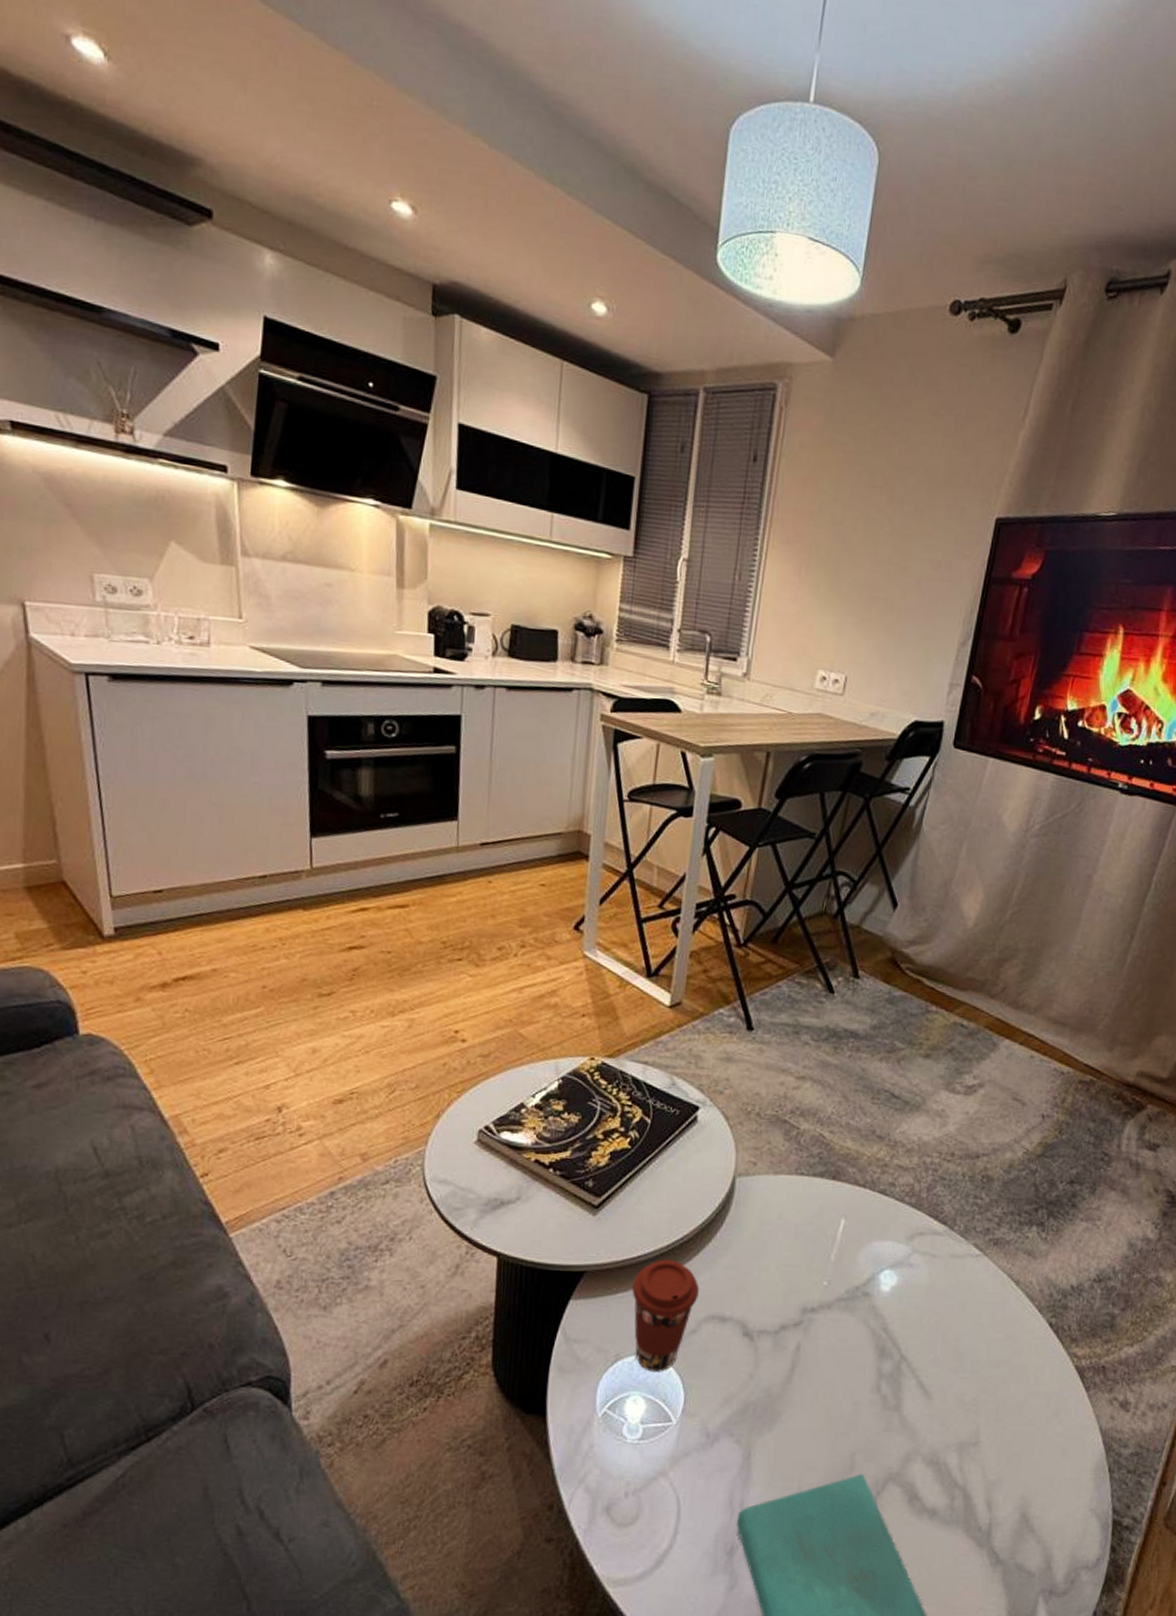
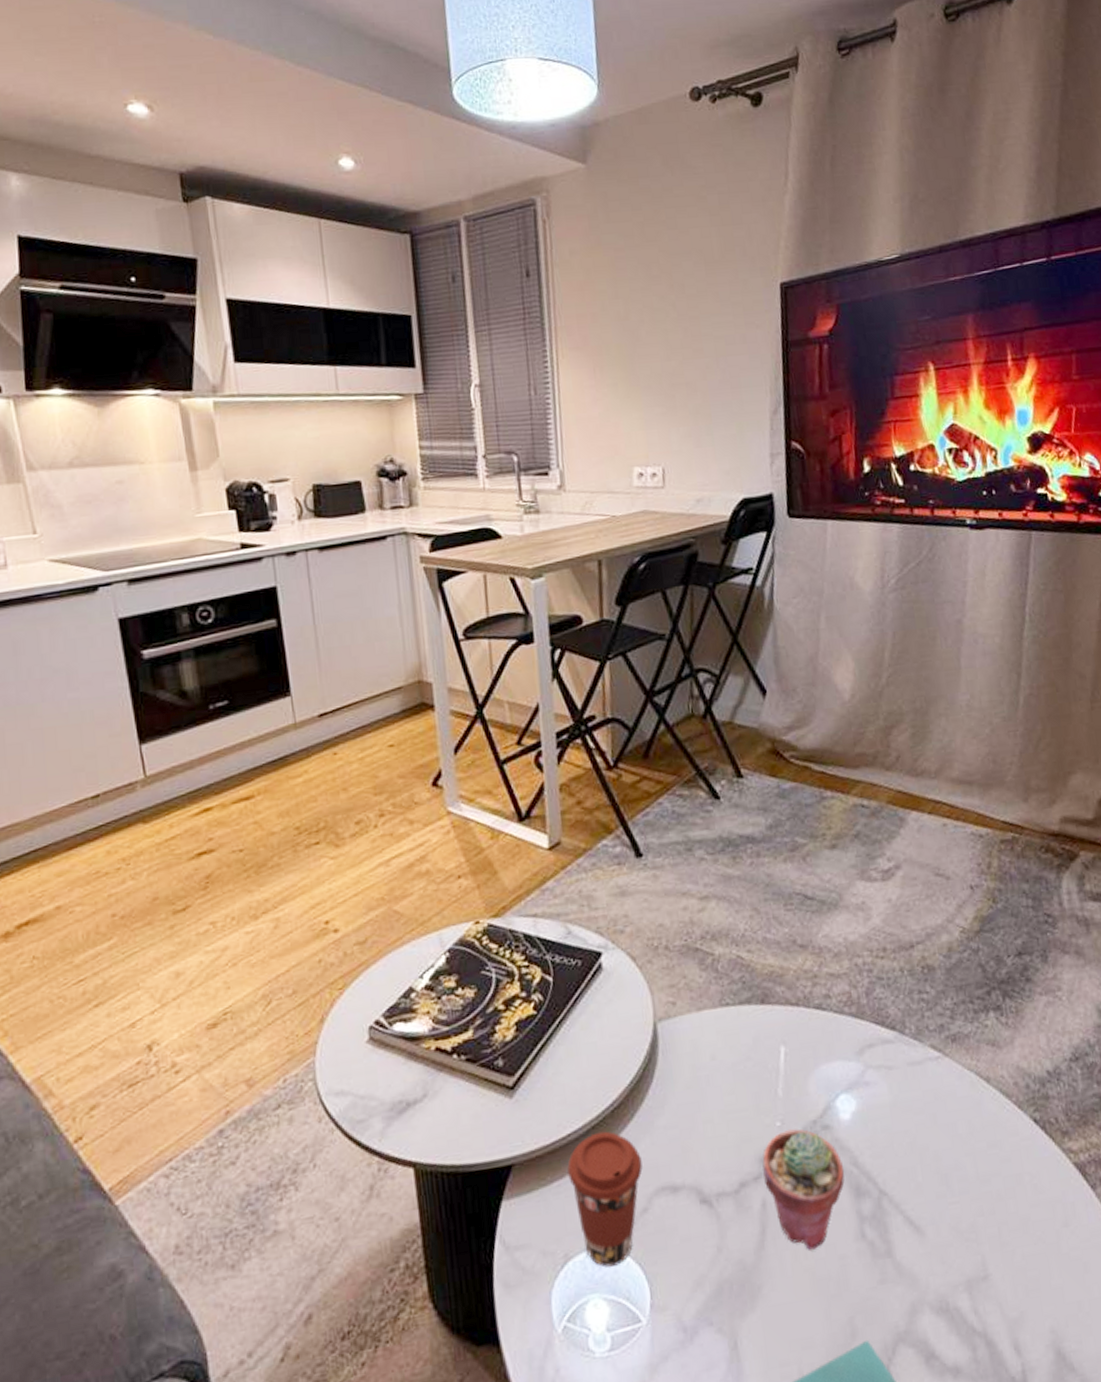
potted succulent: none [802,1290,875,1392] -> present [762,1129,845,1250]

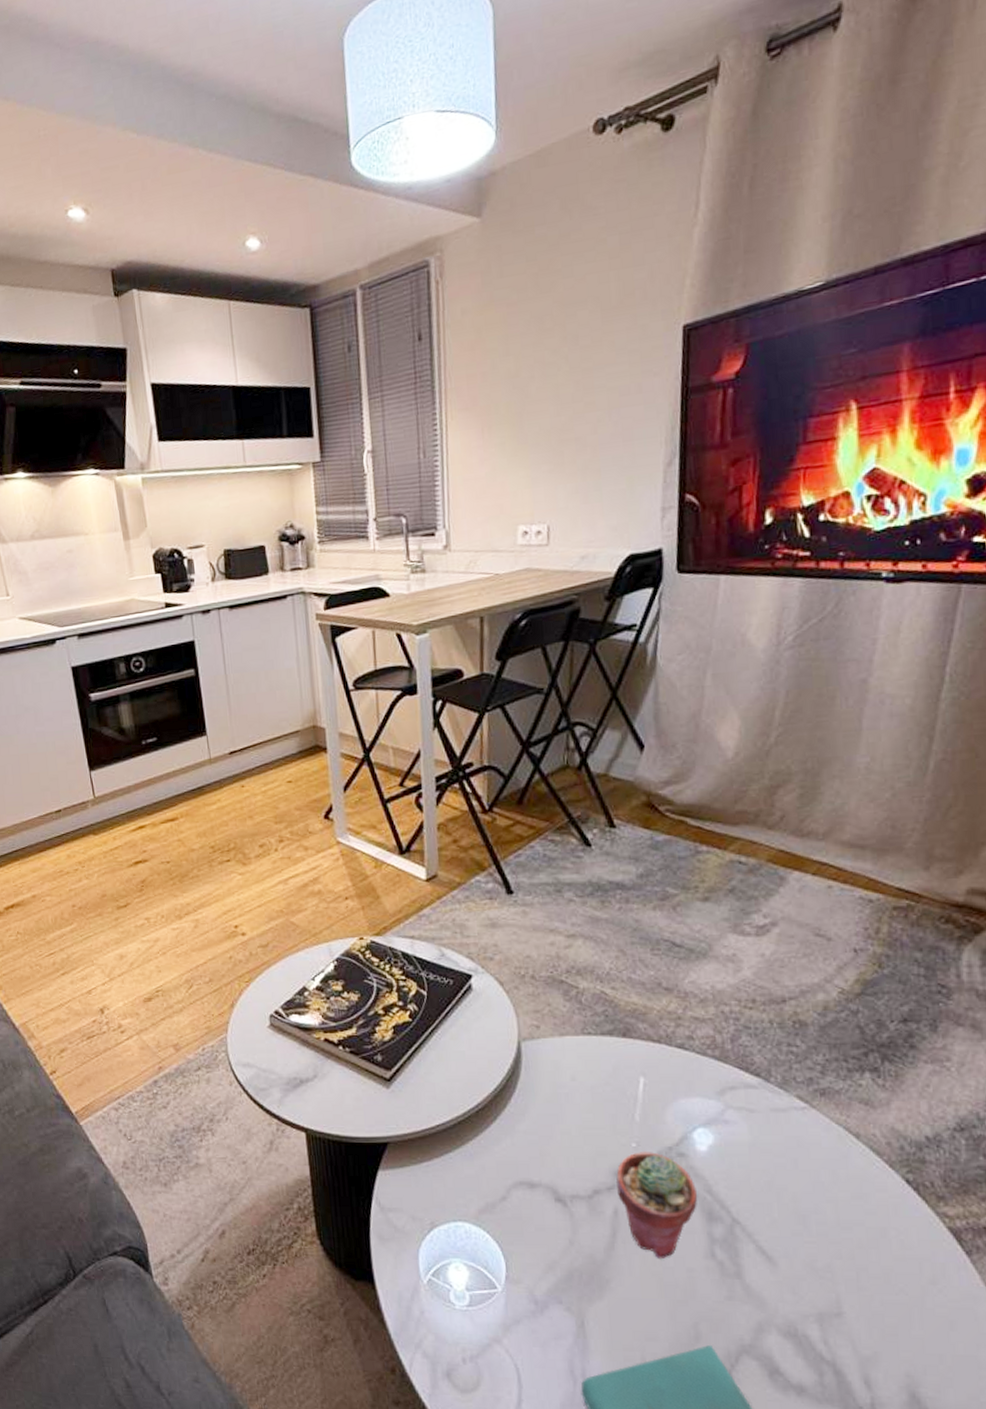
coffee cup: present [567,1131,643,1268] -> none [435,1127,503,1239]

